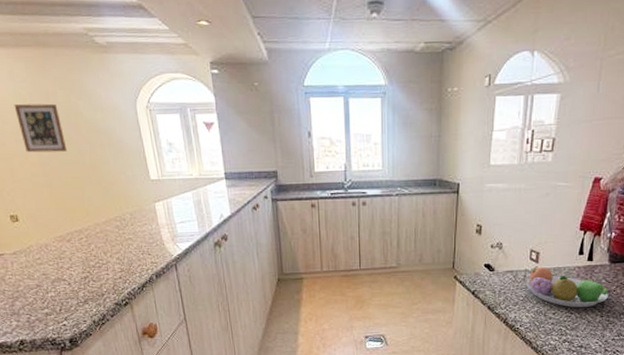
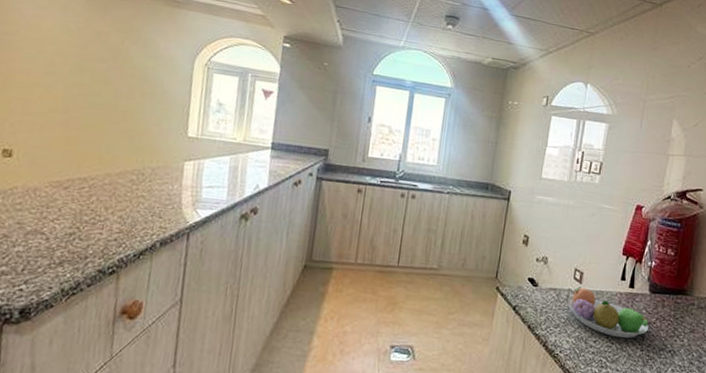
wall art: present [14,103,68,153] -> none [52,36,107,93]

